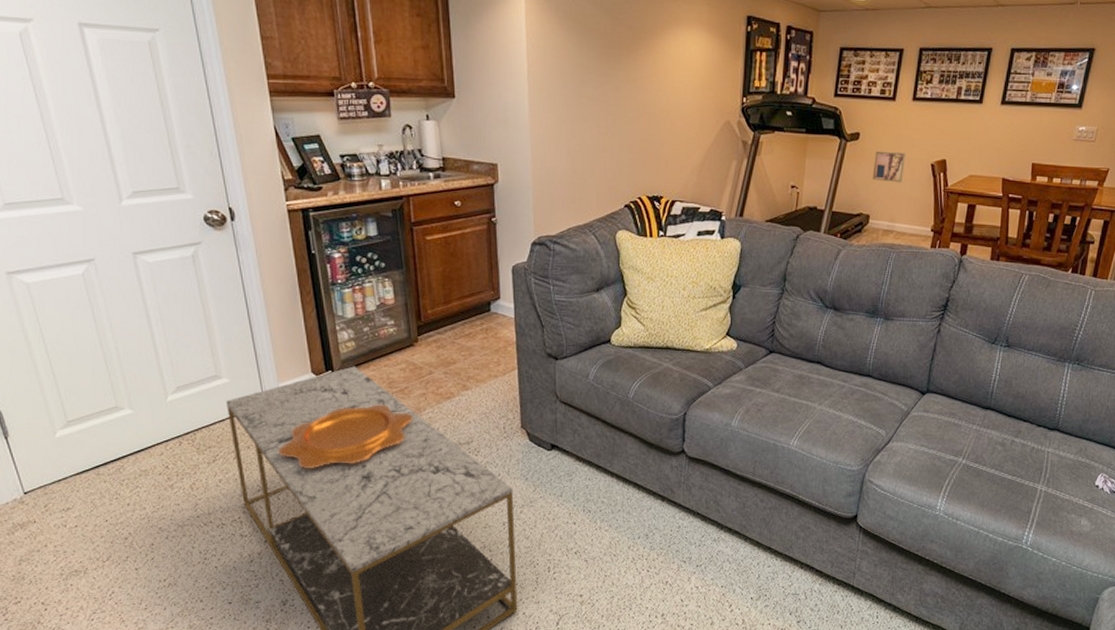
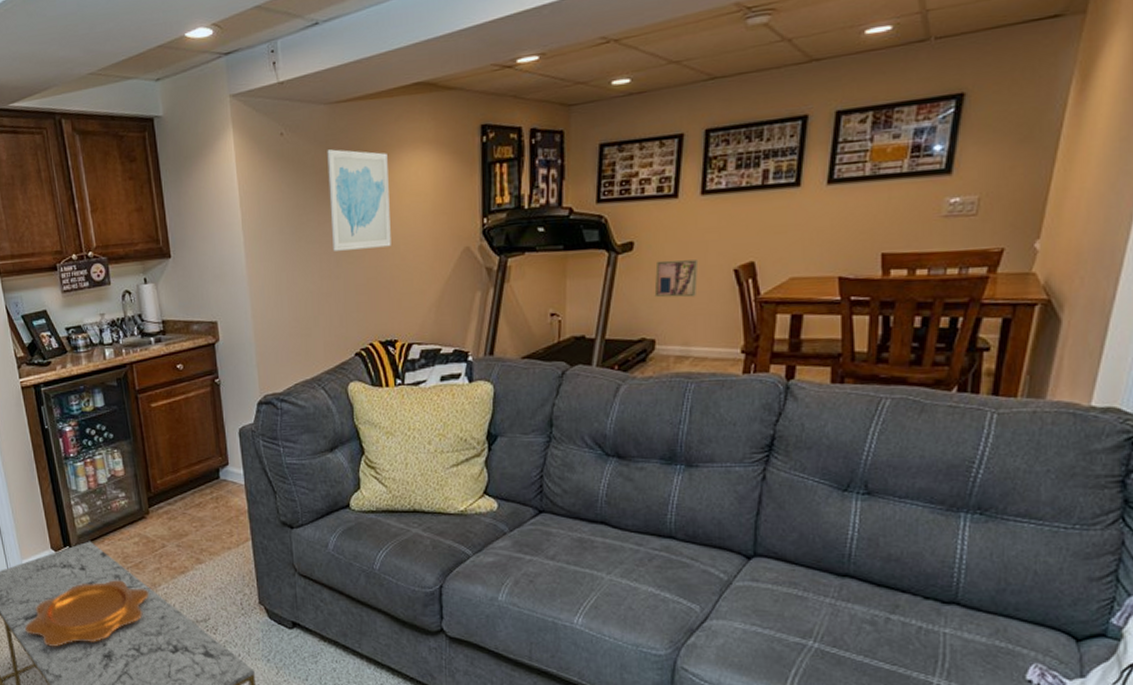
wall art: none [610,17,666,113] -> present [327,149,391,251]

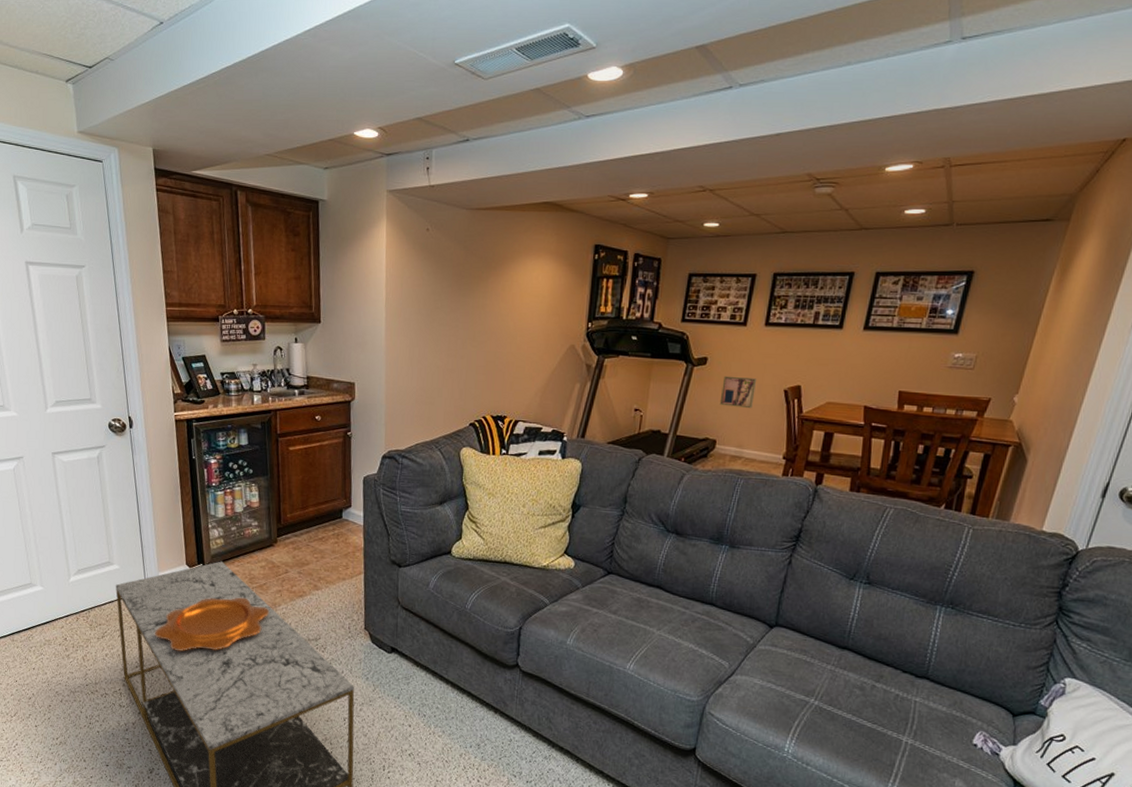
wall art: present [327,149,391,251] -> none [461,248,515,337]

